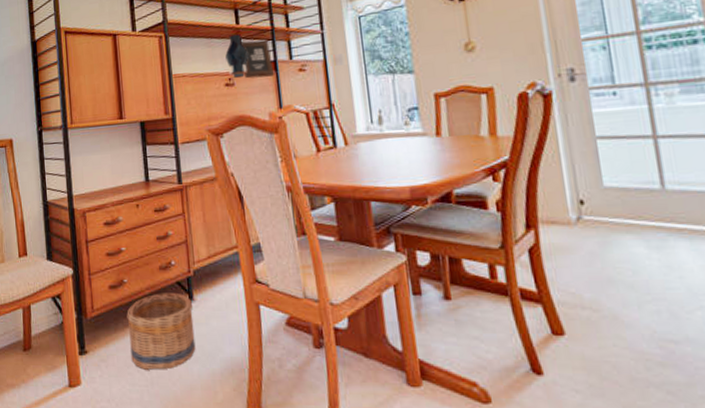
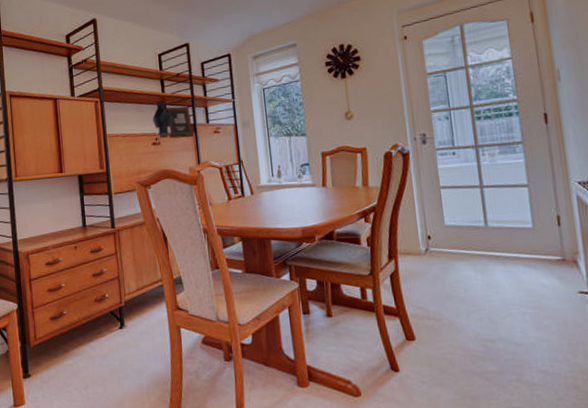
basket: present [126,292,196,370] -> none [66,320,127,388]

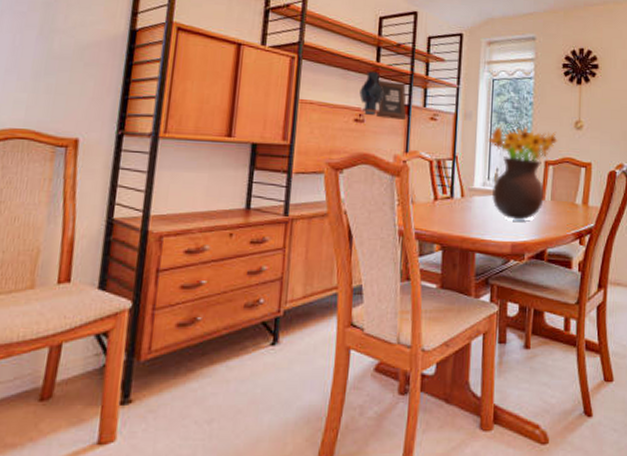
flower arrangement: none [267,124,331,208] -> present [488,124,558,220]

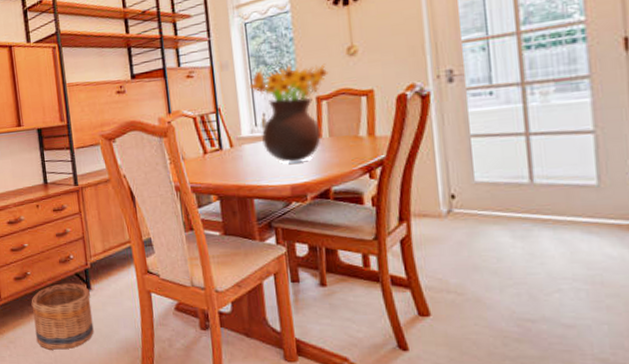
basket: none [189,333,277,421] -> present [31,283,94,350]
vase: present [359,71,384,116] -> none [116,43,139,87]
picture frame: present [375,80,407,121] -> none [130,48,164,86]

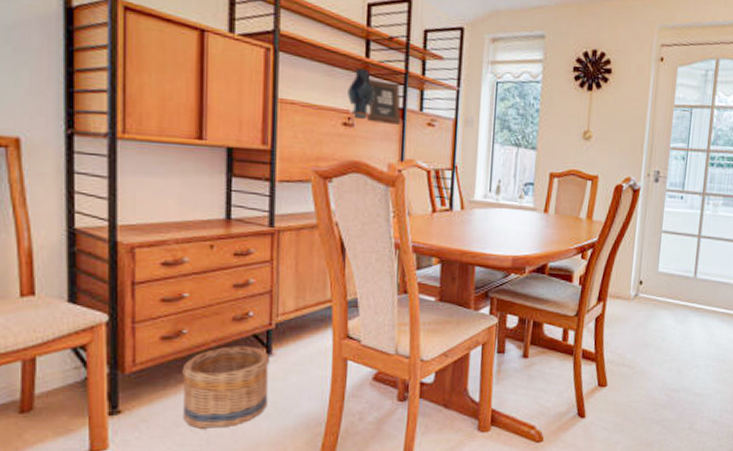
vase: none [116,43,139,87] -> present [347,68,375,120]
picture frame: none [130,48,164,86] -> present [366,78,402,126]
flower arrangement: present [249,63,329,162] -> none [490,132,564,234]

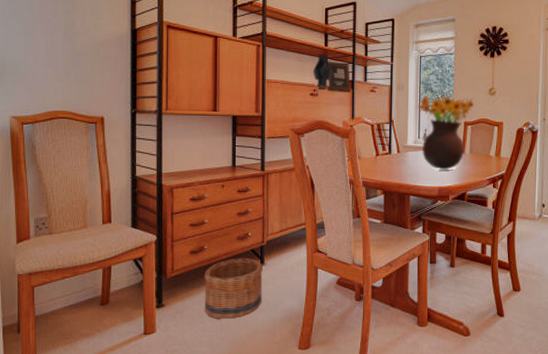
flower arrangement: none [490,132,564,234] -> present [418,93,475,170]

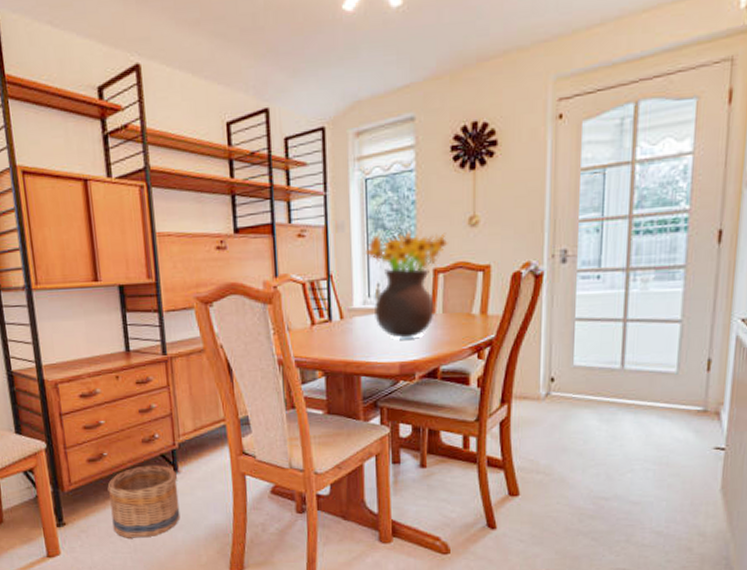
vase: present [313,54,332,91] -> none [217,189,243,242]
picture frame: present [326,61,352,94] -> none [234,198,272,242]

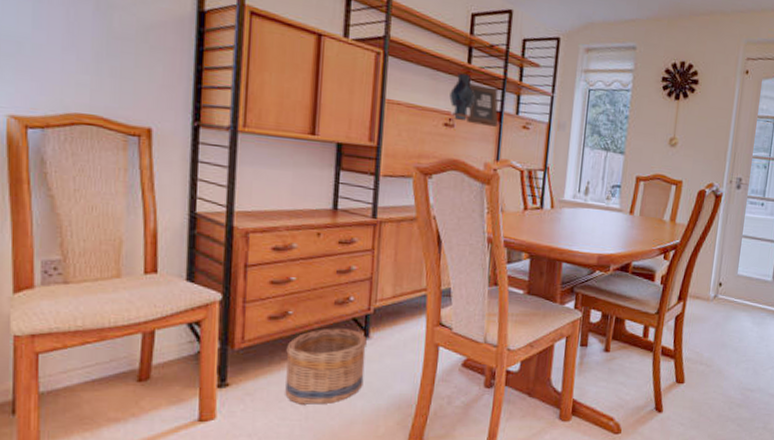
vase: none [217,189,243,242] -> present [449,73,475,122]
picture frame: none [234,198,272,242] -> present [466,83,499,128]
flower arrangement: present [365,230,448,338] -> none [581,137,651,234]

